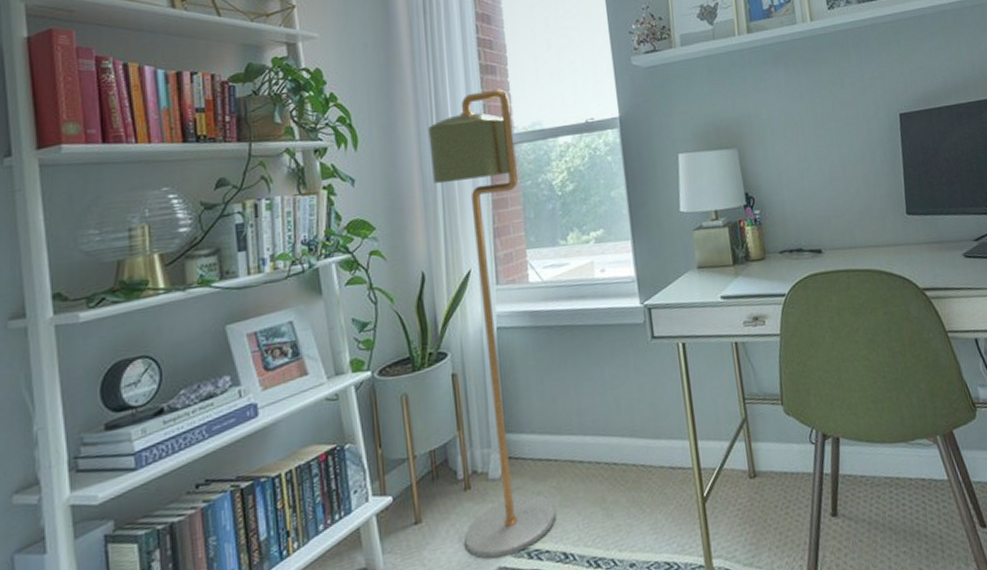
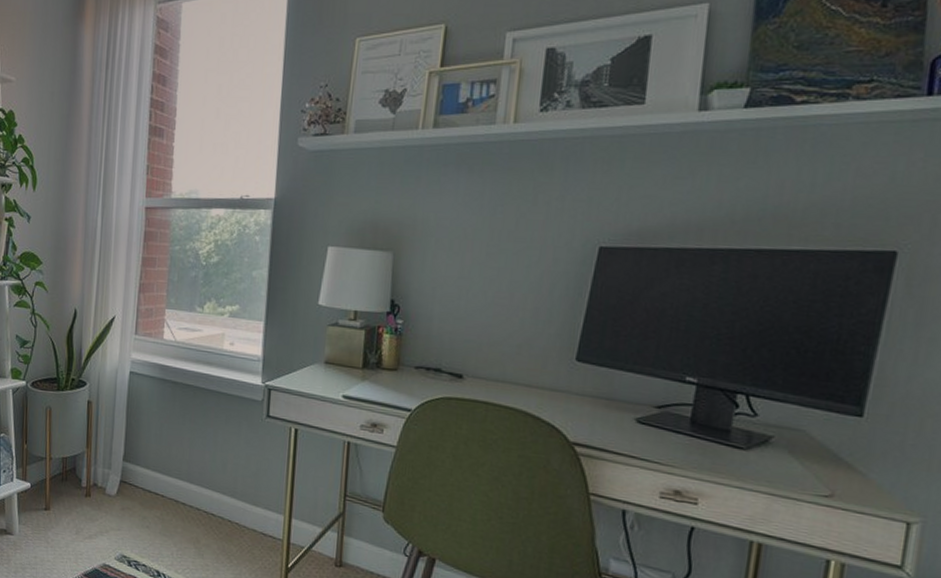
floor lamp: present [428,89,556,559] -> none [80,152,172,558]

